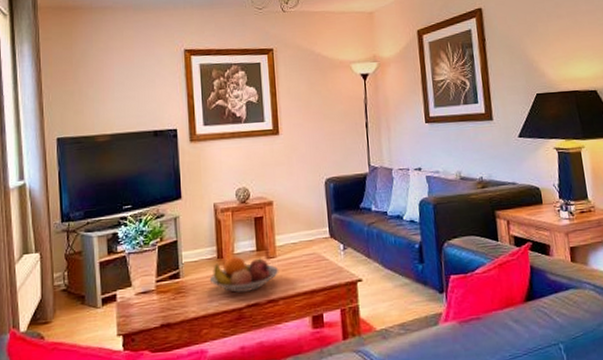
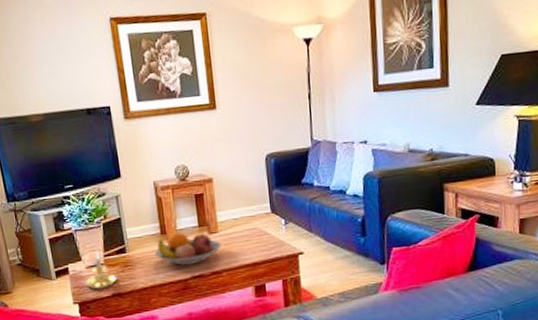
candle holder: none [134,275,168,320] -> present [86,250,118,290]

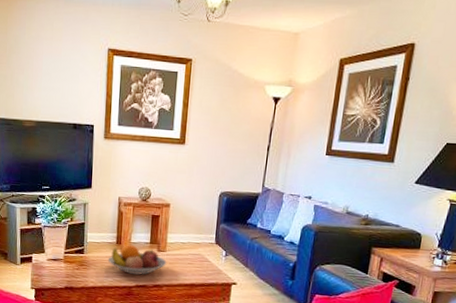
candle holder: present [86,250,118,290] -> none [45,246,72,282]

